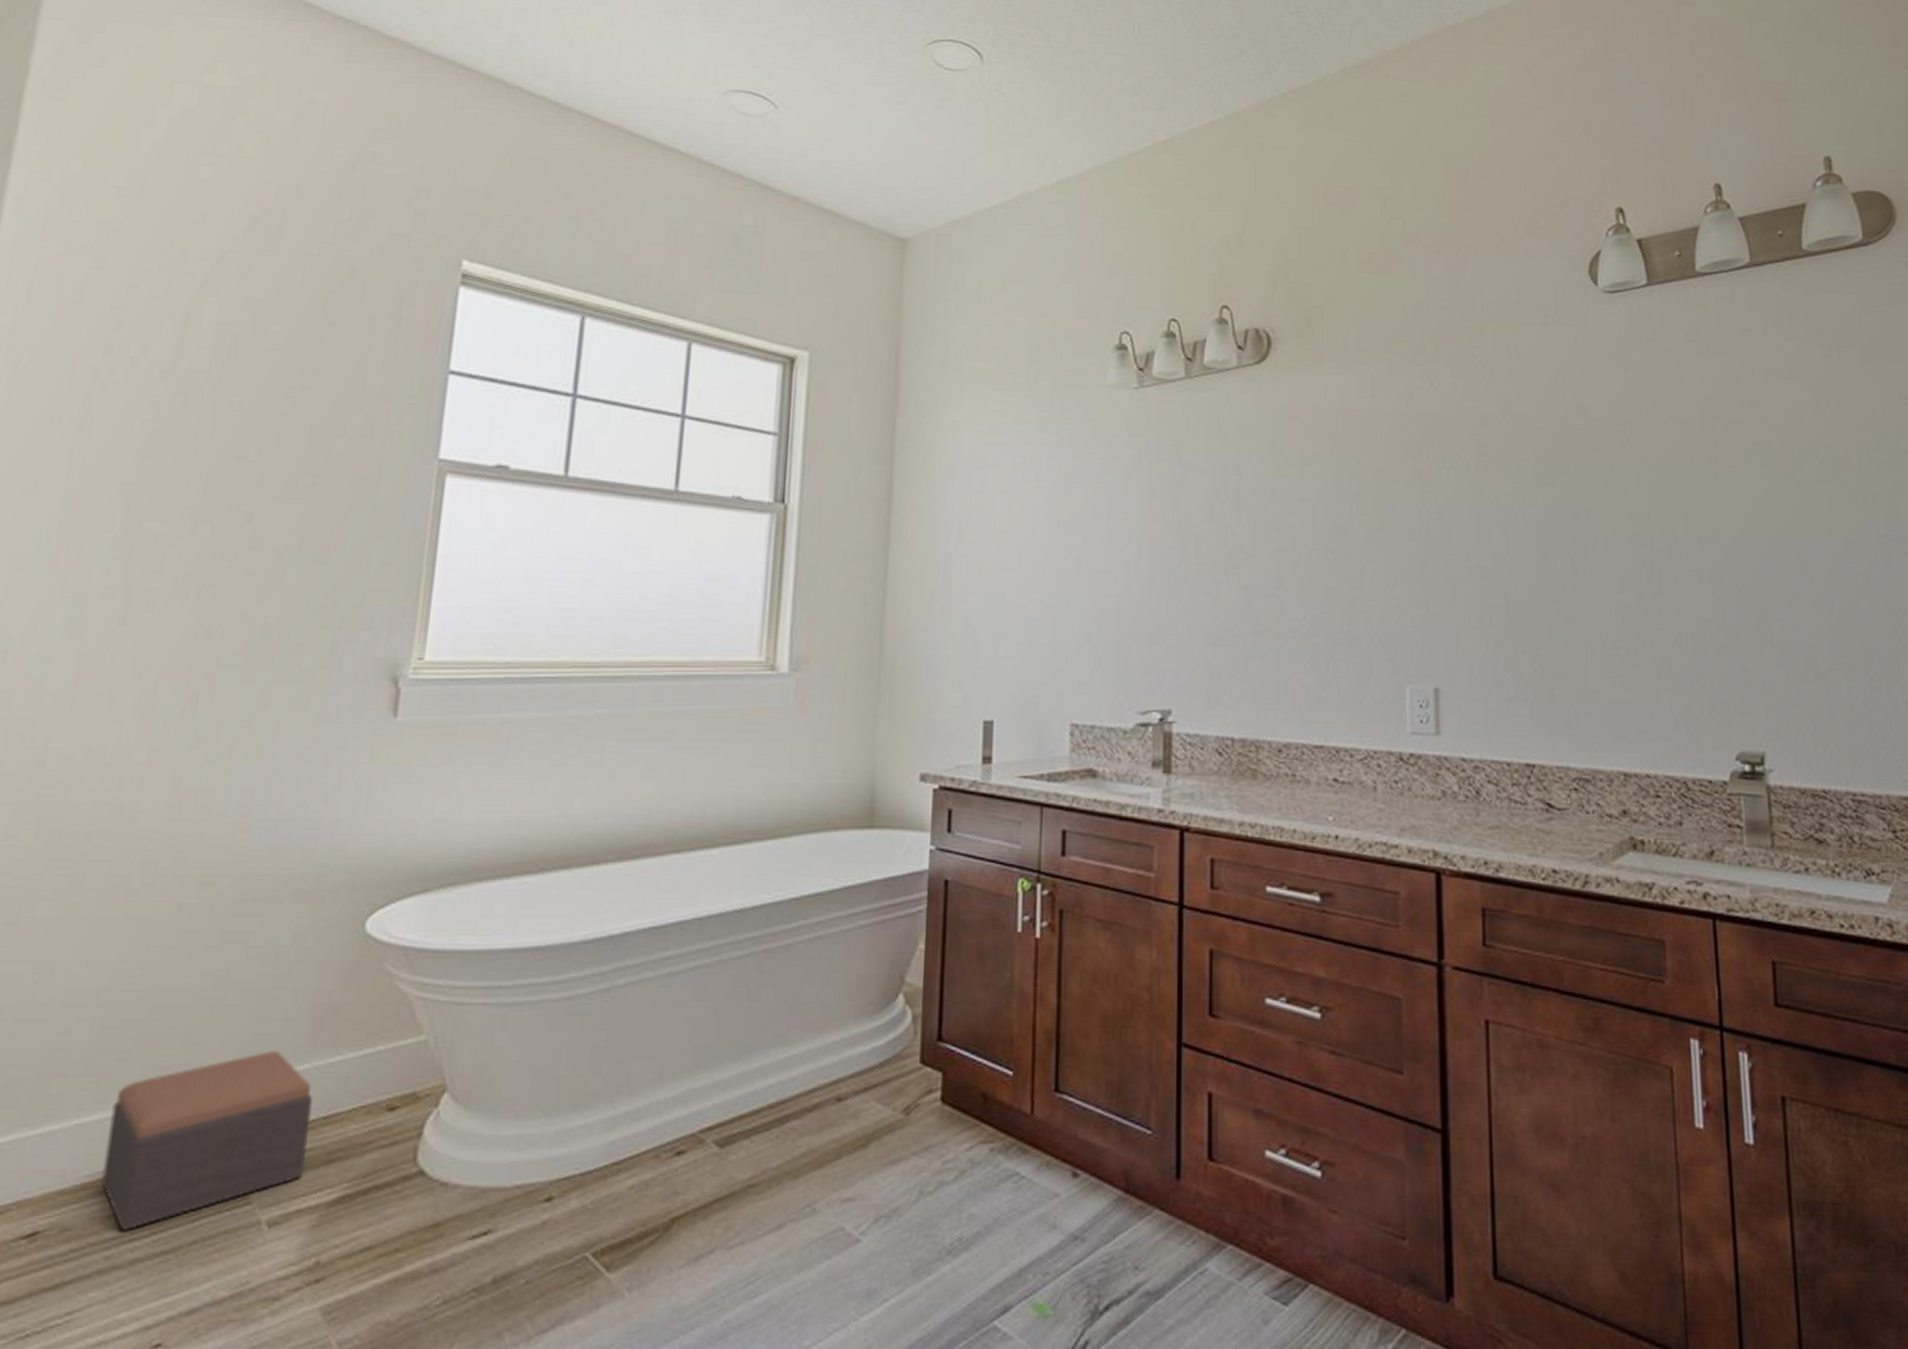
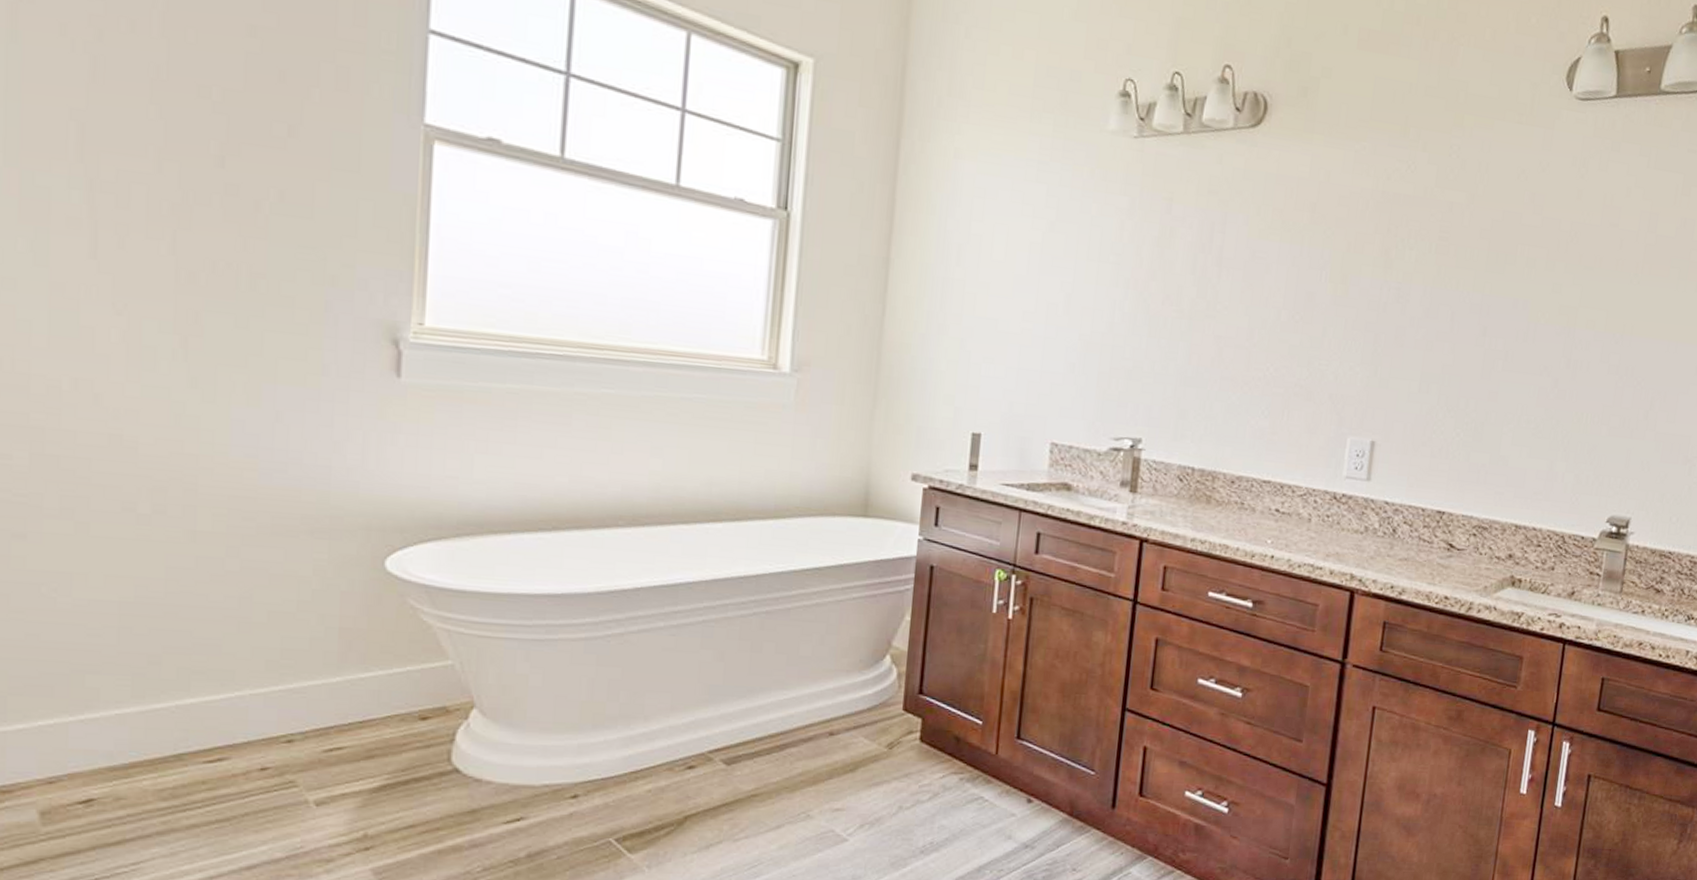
footstool: present [101,1051,313,1230] -> none [149,664,347,802]

